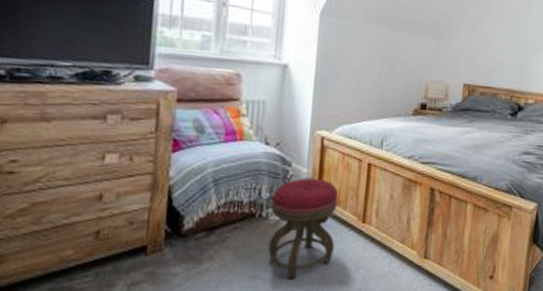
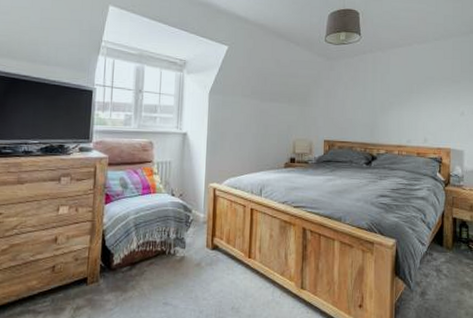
stool: present [268,178,339,280] -> none [176,222,229,306]

